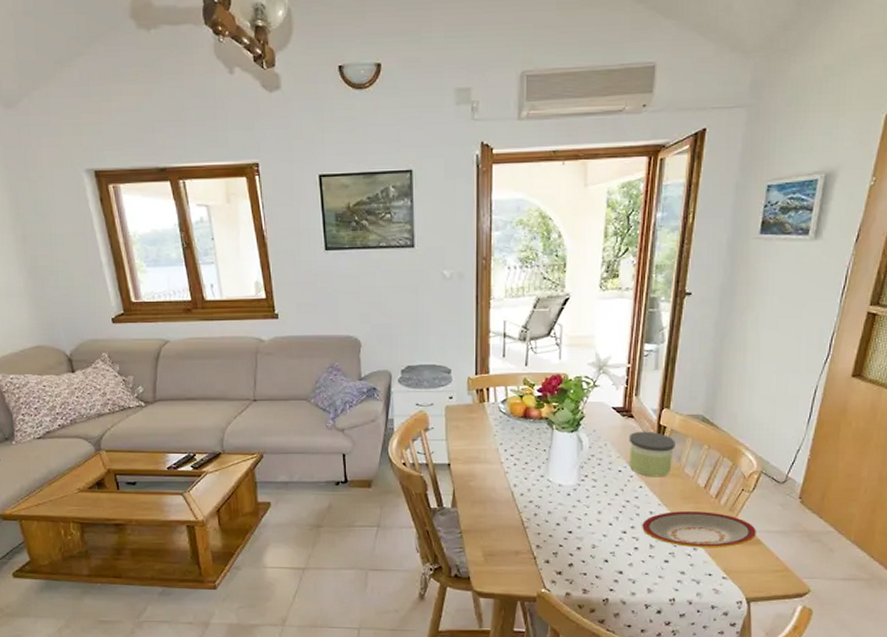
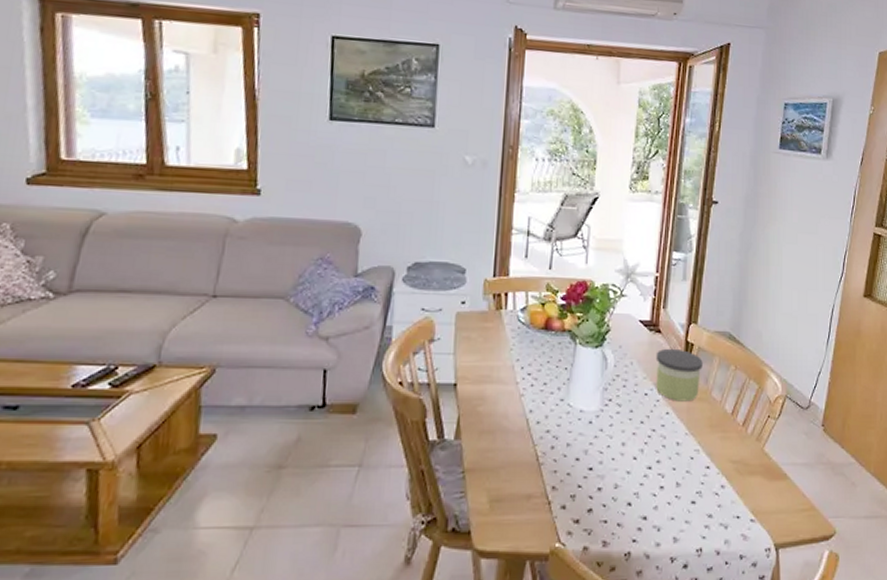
plate: present [642,511,756,548] -> none [668,442,783,485]

